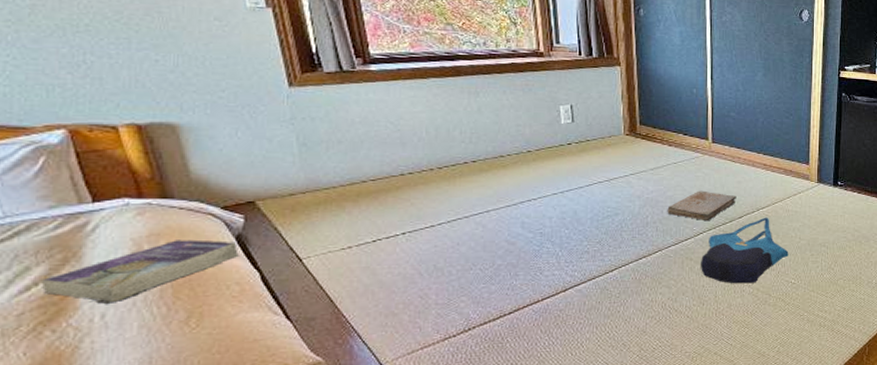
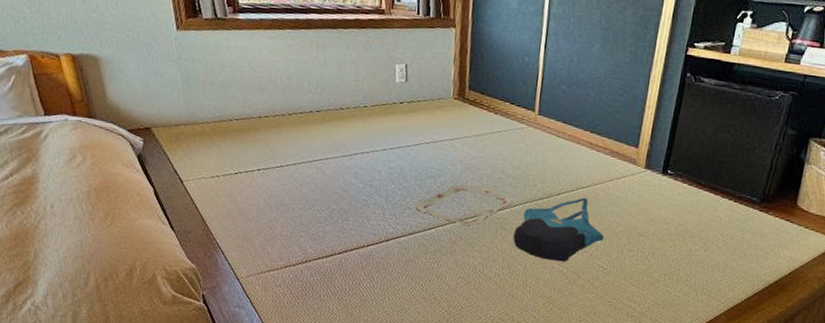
book: present [40,239,239,304] -> none [14,153,139,197]
serving tray: none [594,220,696,261] -> present [416,184,513,225]
book: present [667,190,737,222] -> none [486,162,557,194]

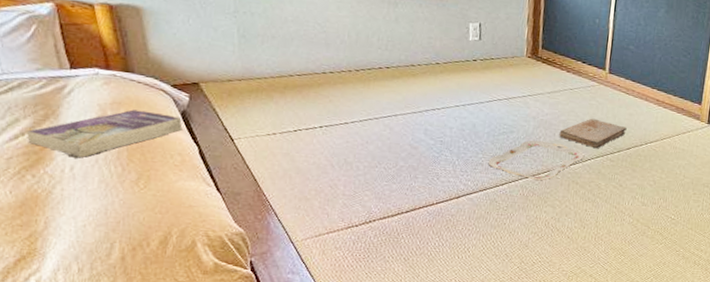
book: none [14,153,139,197] -> present [26,109,183,158]
book: none [486,162,557,194] -> present [559,118,627,149]
tote bag: present [513,197,604,262] -> none [585,151,672,214]

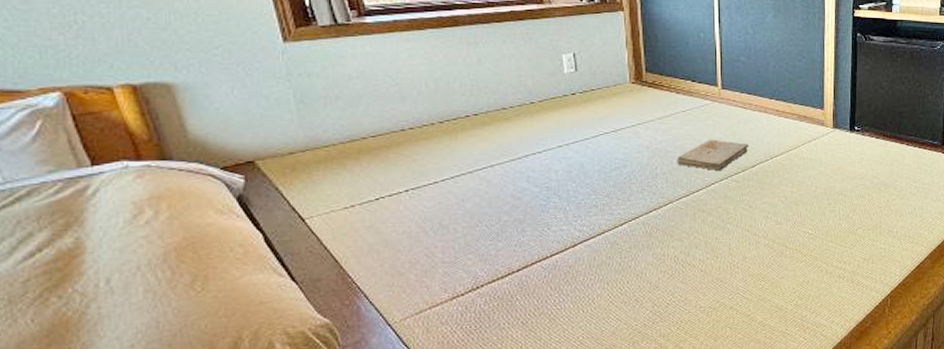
book: present [26,109,183,158] -> none [44,201,241,269]
serving tray: present [488,140,585,180] -> none [603,171,708,214]

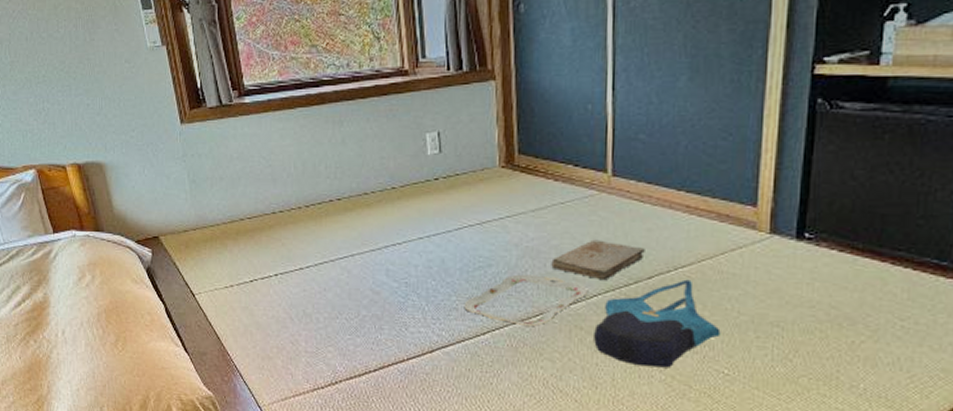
serving tray: none [603,171,708,214] -> present [464,274,589,326]
tote bag: none [713,165,805,236] -> present [594,279,721,368]

